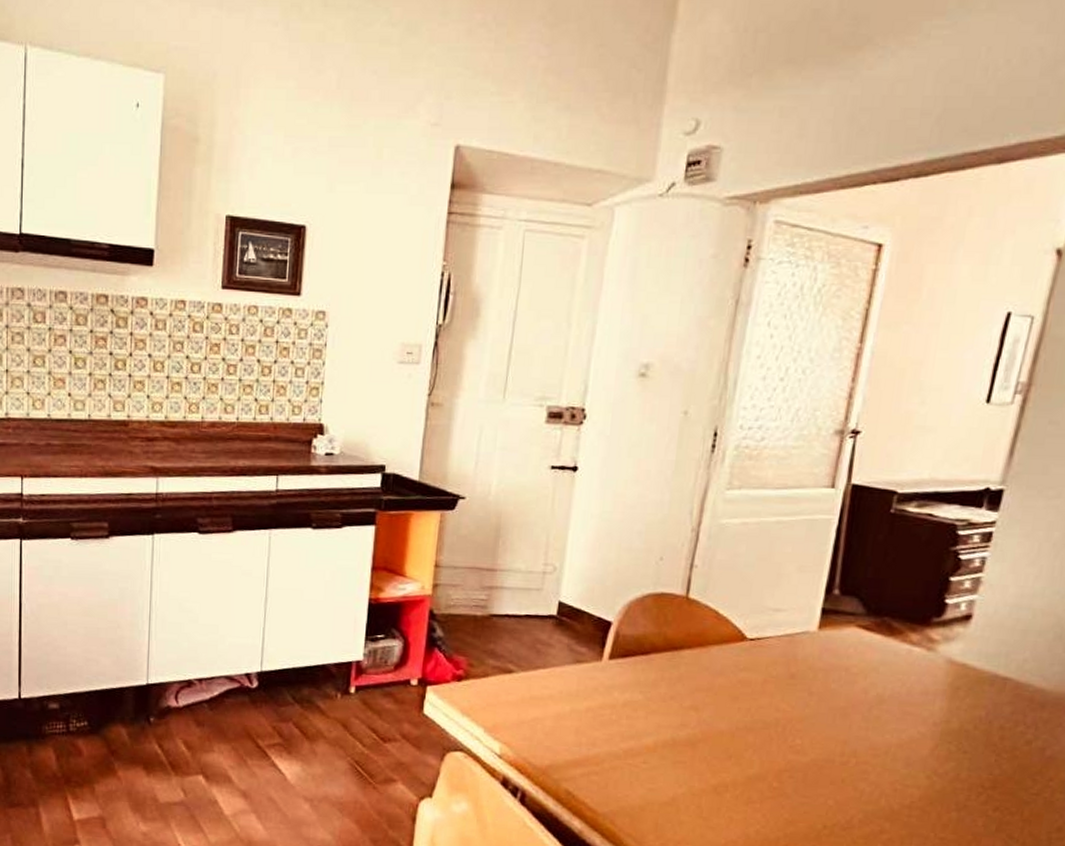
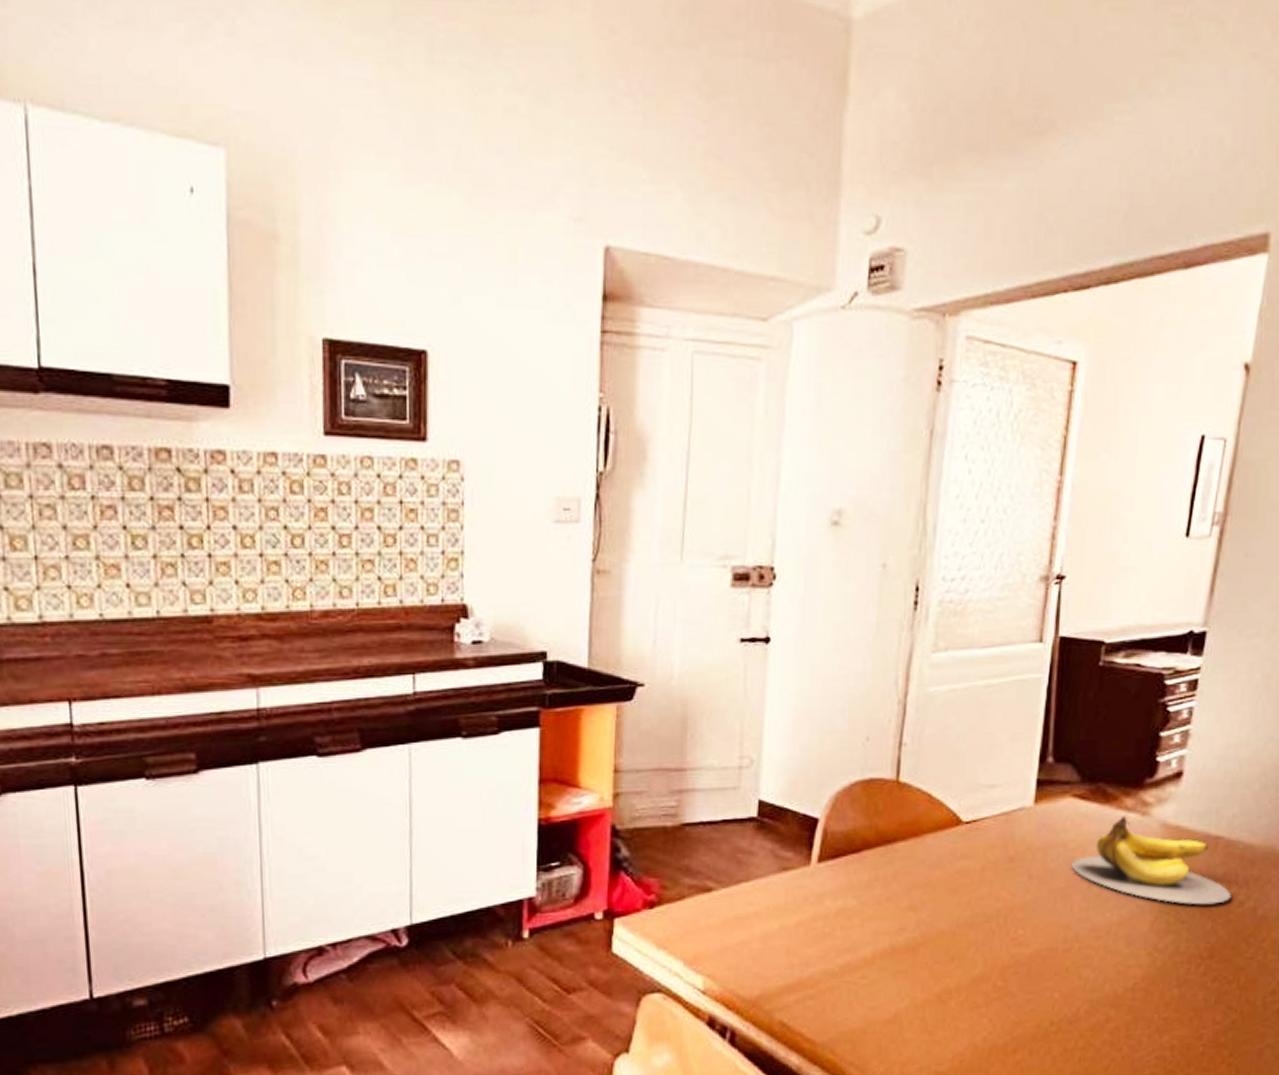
banana: none [851,648,1018,740] -> present [1070,815,1231,905]

